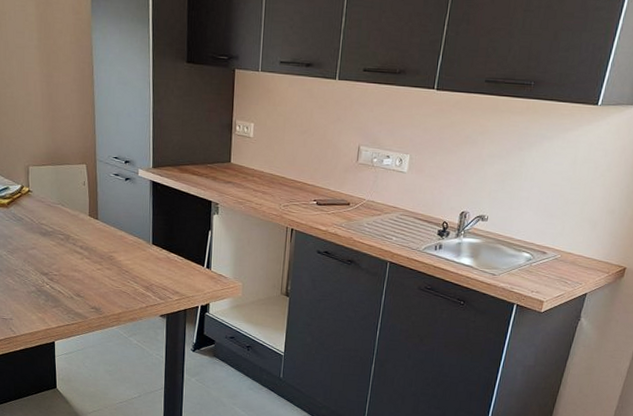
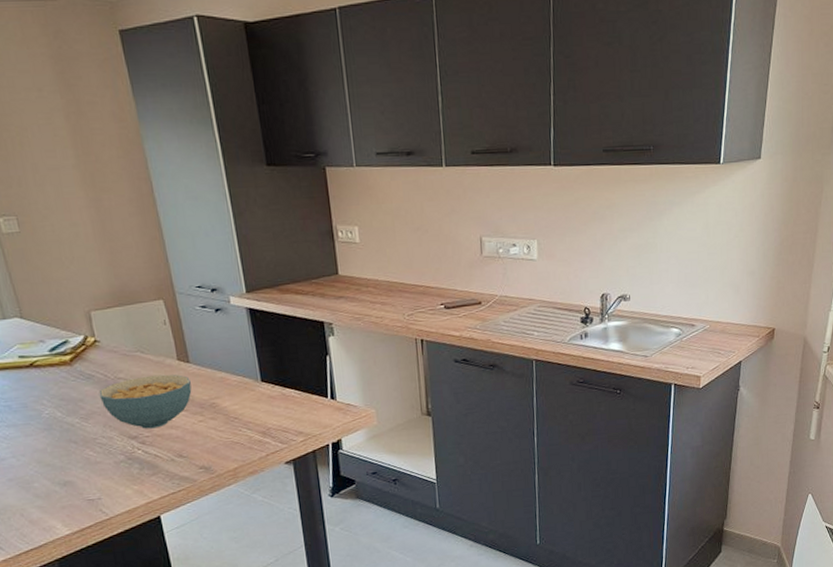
cereal bowl: none [25,225,96,270] -> present [99,374,192,429]

